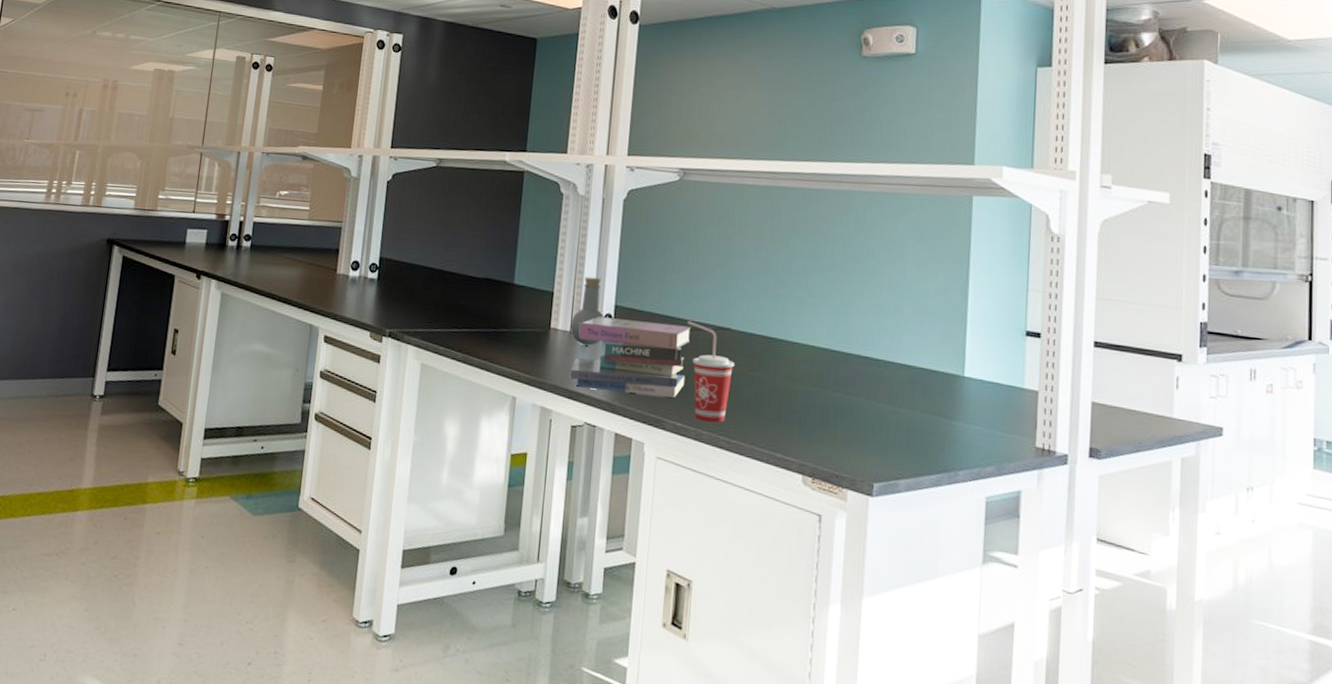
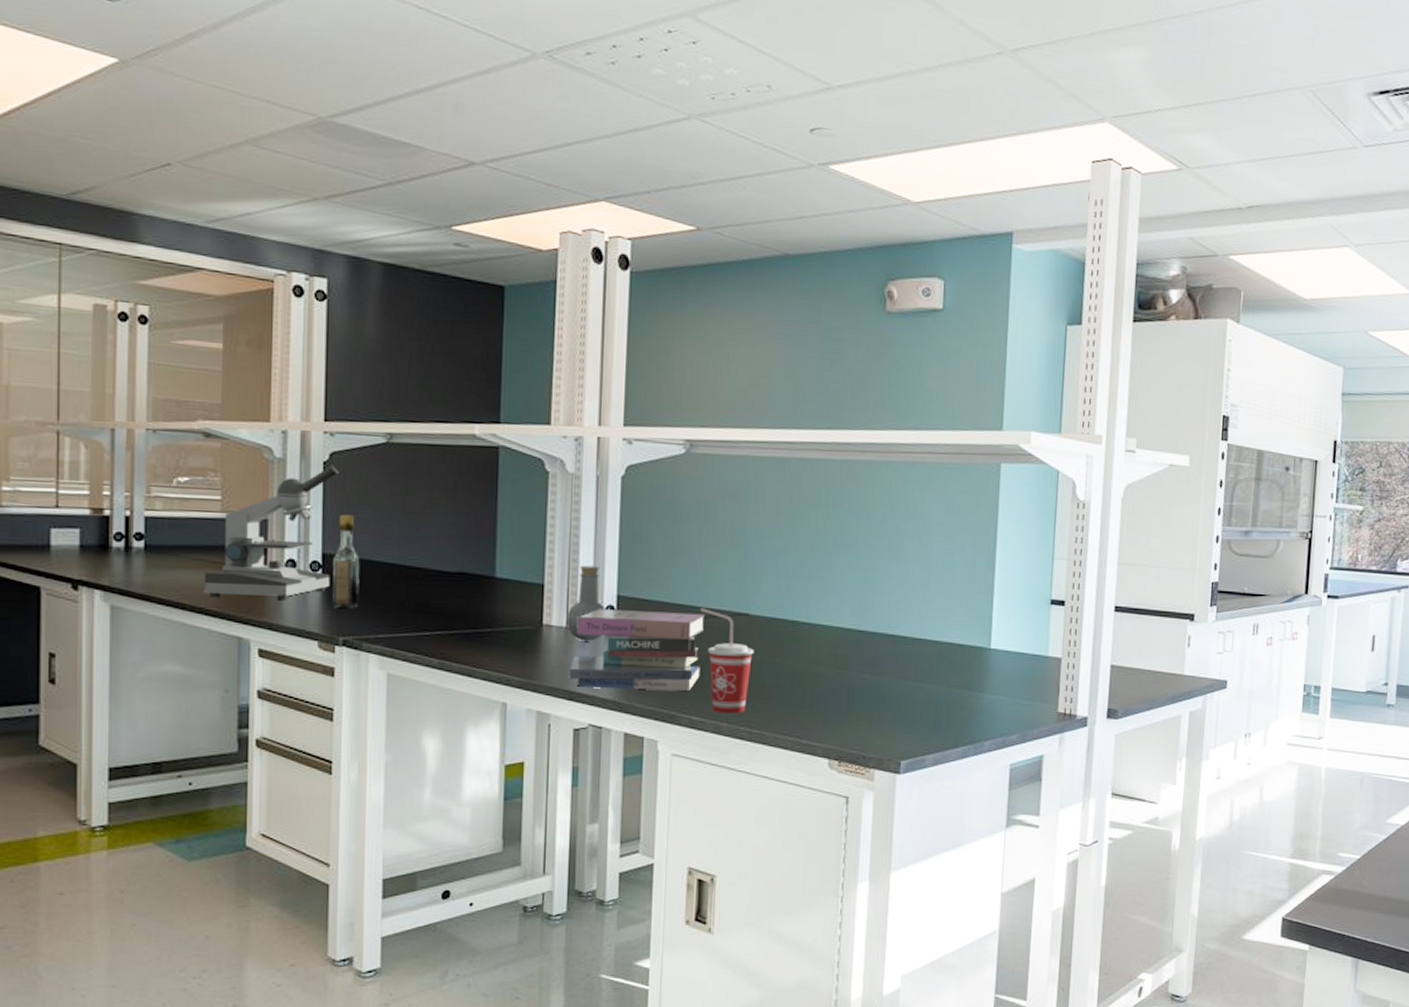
microscope: none [289,184,398,296] -> present [203,465,339,601]
bottle: none [384,225,408,306] -> present [332,515,360,610]

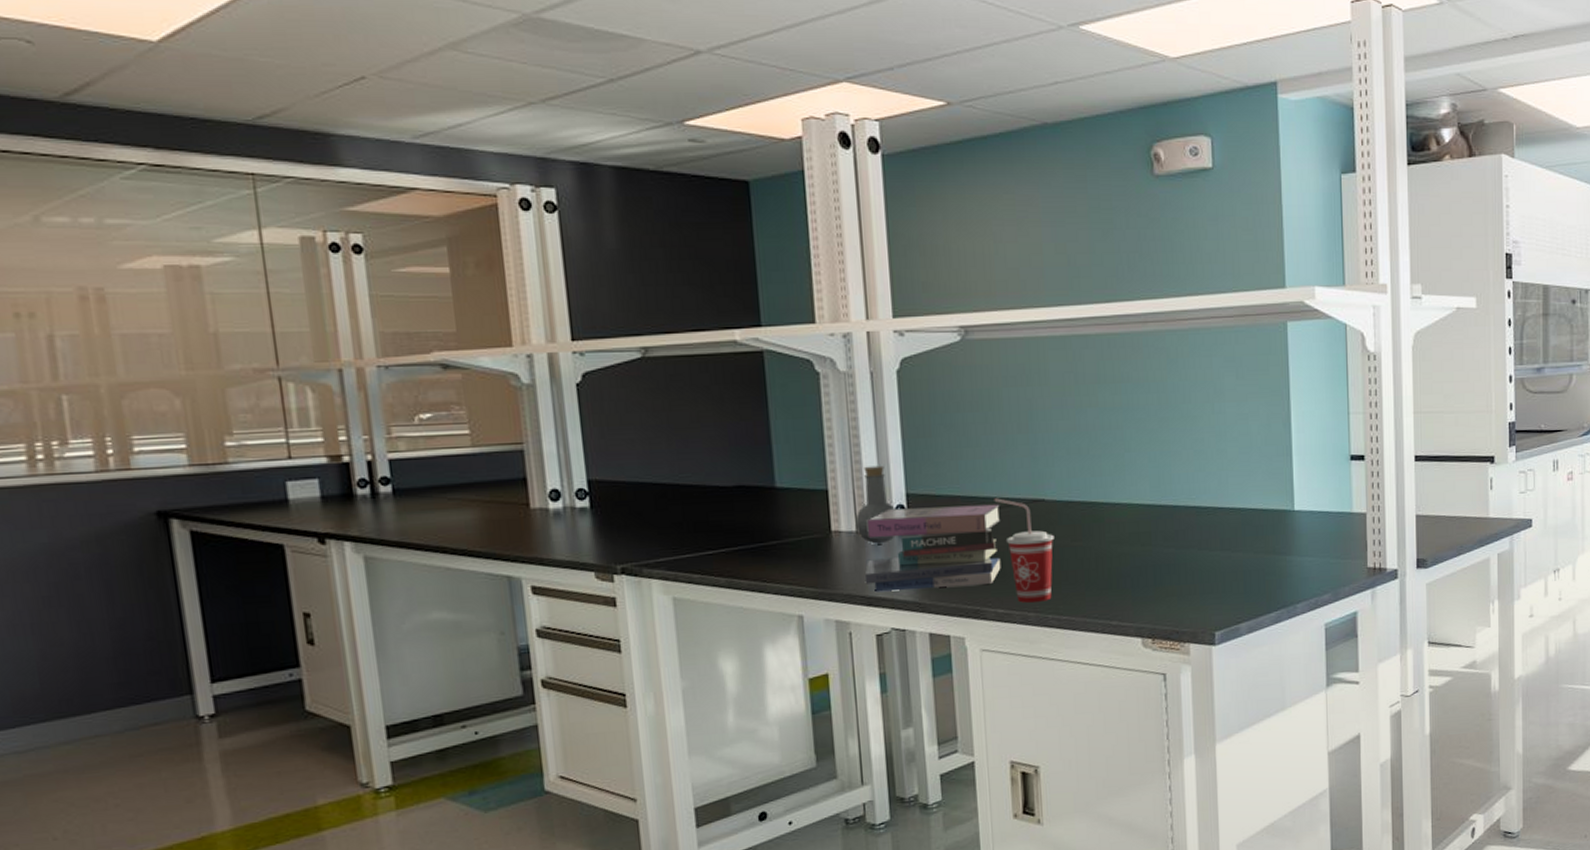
microscope: present [203,465,339,601] -> none [461,386,600,538]
bottle: present [332,515,360,610] -> none [599,437,634,537]

